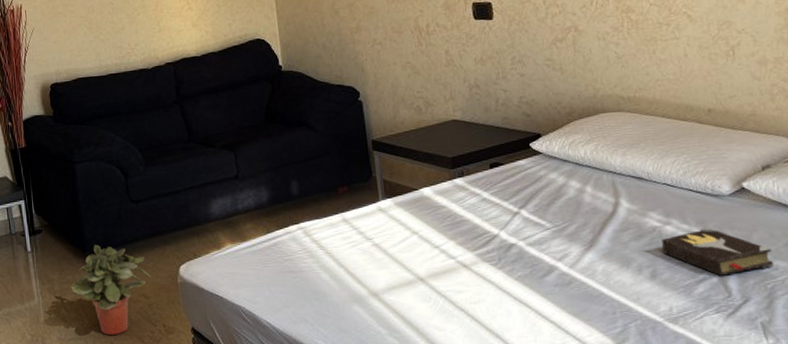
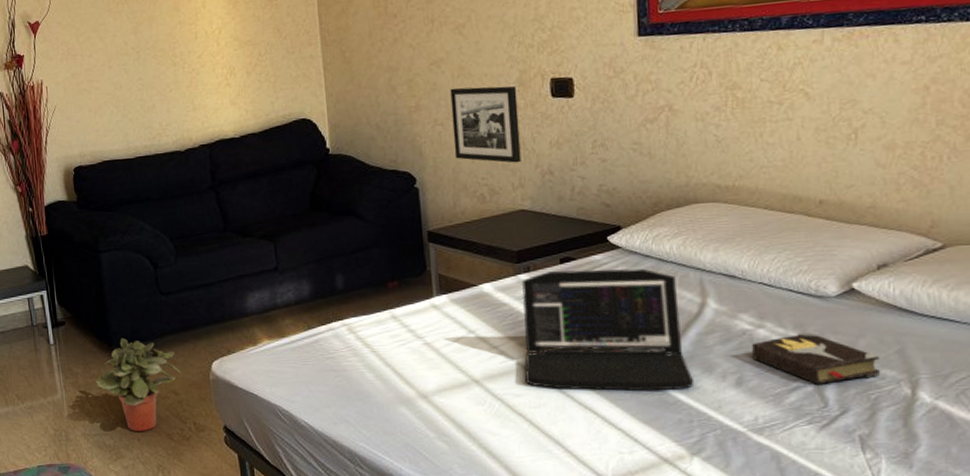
picture frame: none [386,9,451,78] -> present [450,86,521,163]
laptop: none [457,172,615,286] -> present [522,268,695,392]

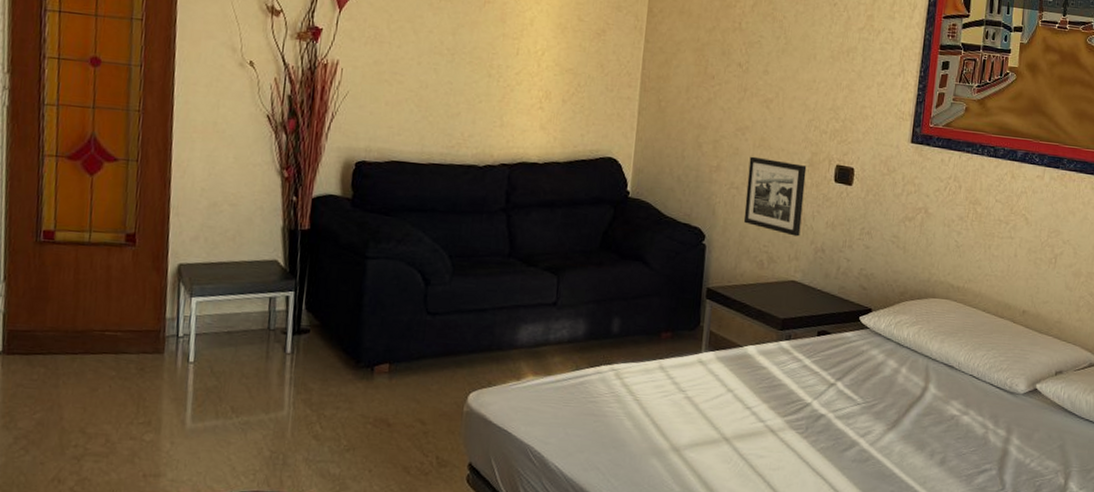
potted plant: present [95,338,181,431] -> none [331,355,433,462]
laptop: present [522,268,695,392] -> none [770,342,909,464]
hardback book: present [752,331,881,384] -> none [956,421,1046,469]

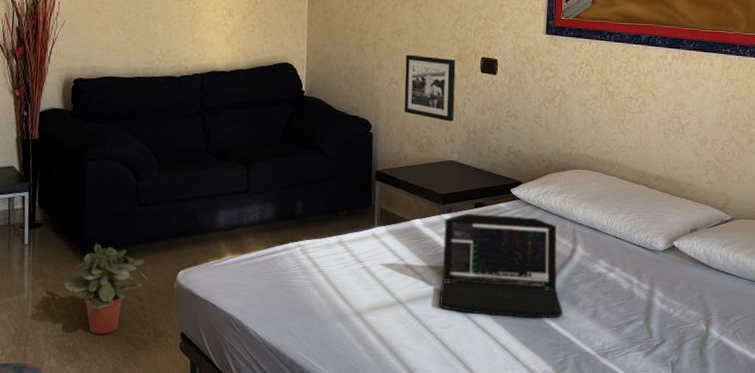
potted plant: none [331,355,433,462] -> present [63,243,148,334]
laptop: none [770,342,909,464] -> present [439,214,563,319]

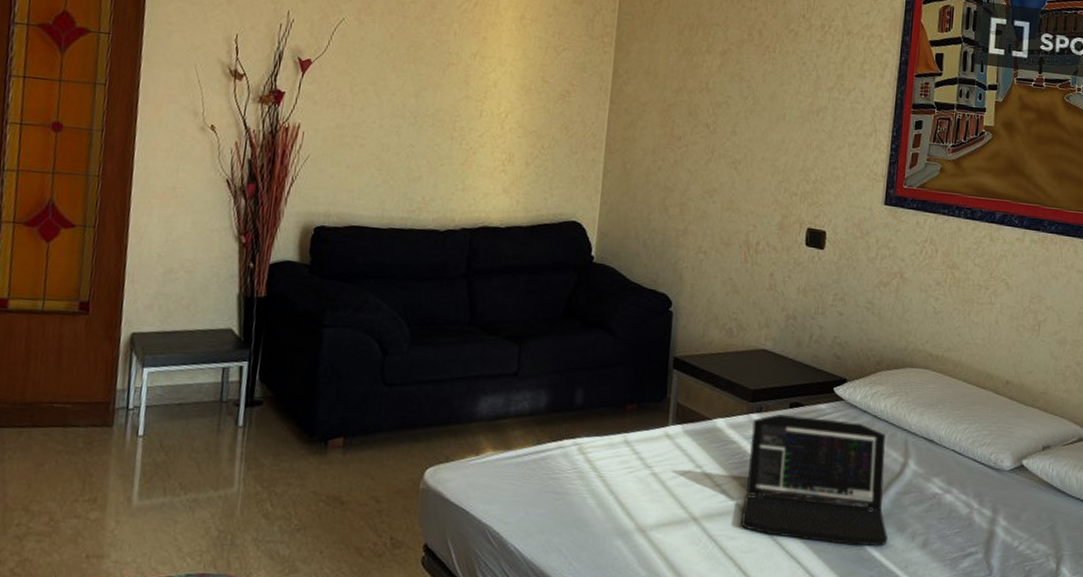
potted plant: present [63,243,148,334] -> none [282,429,389,542]
picture frame: present [404,54,456,122] -> none [711,219,777,303]

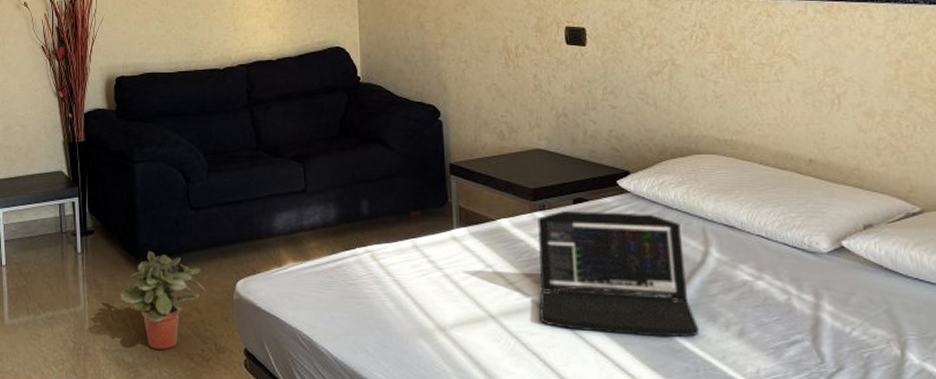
potted plant: none [282,429,389,542] -> present [119,250,206,350]

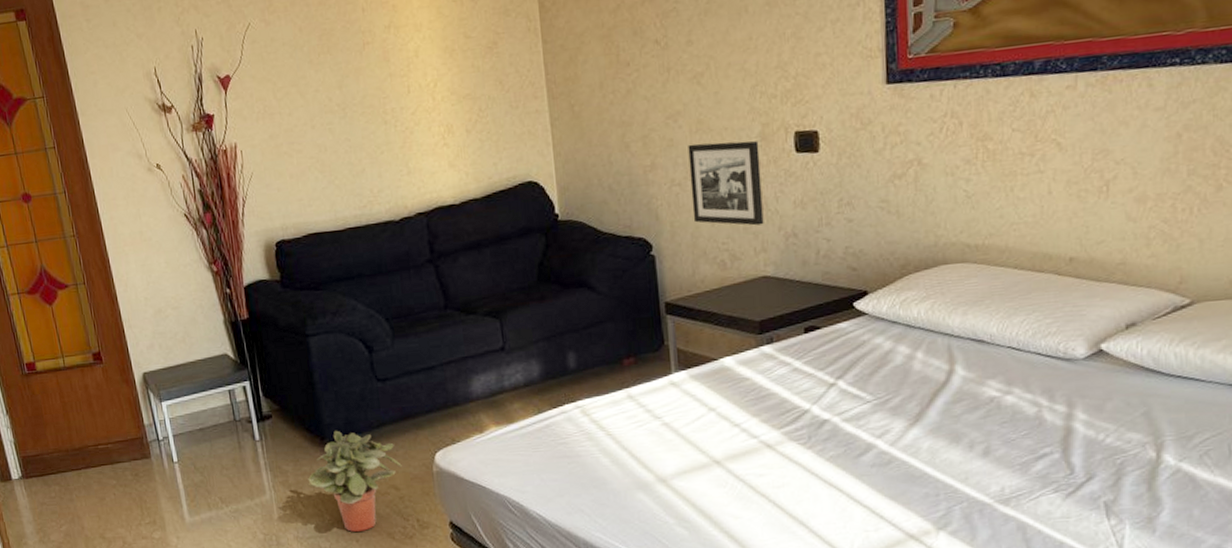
picture frame: none [474,29,538,104] -> present [688,140,764,226]
laptop: present [537,211,700,338] -> none [765,335,942,467]

